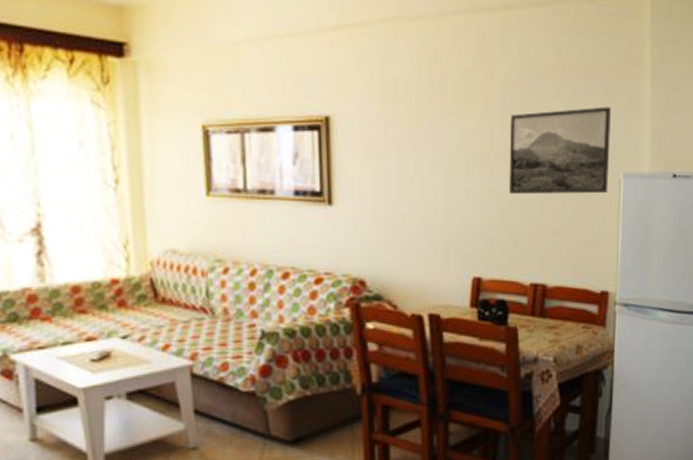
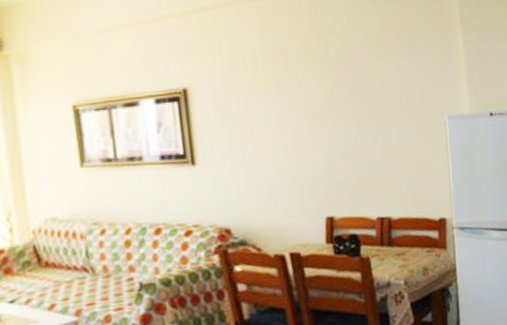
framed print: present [509,106,612,194] -> none [345,61,436,142]

